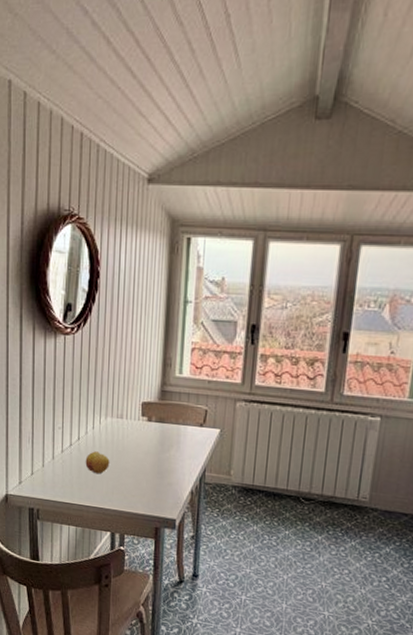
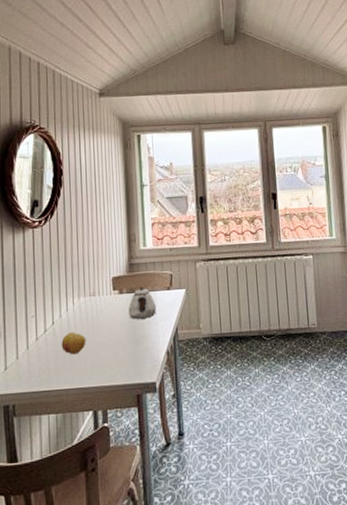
teapot: none [156,418,185,453] -> present [129,287,156,319]

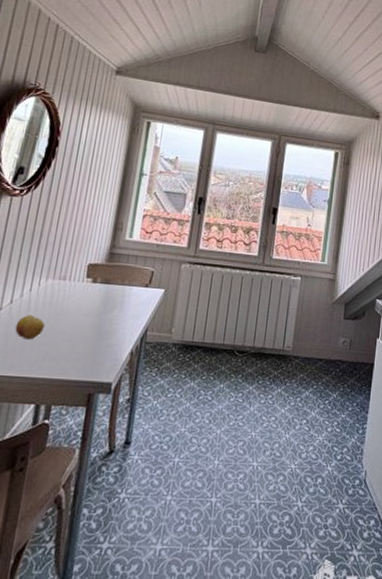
teapot: present [129,287,156,319] -> none [98,279,130,313]

